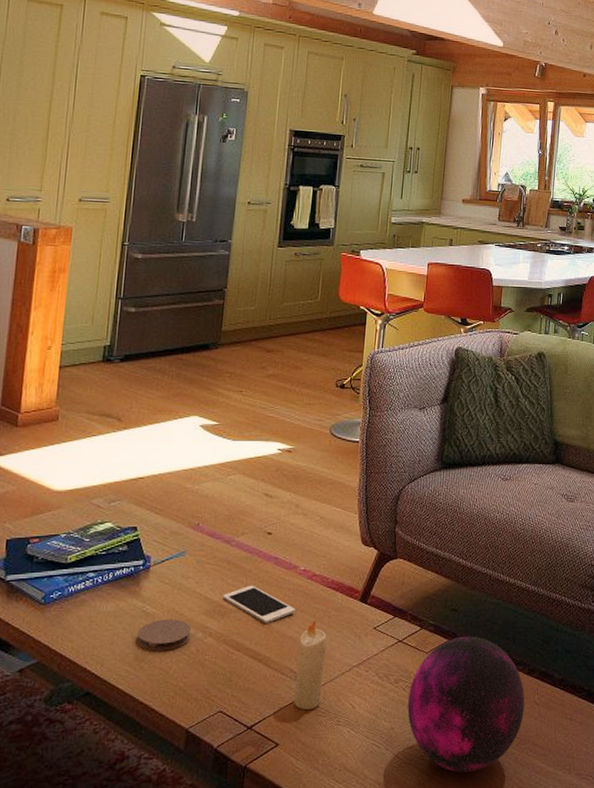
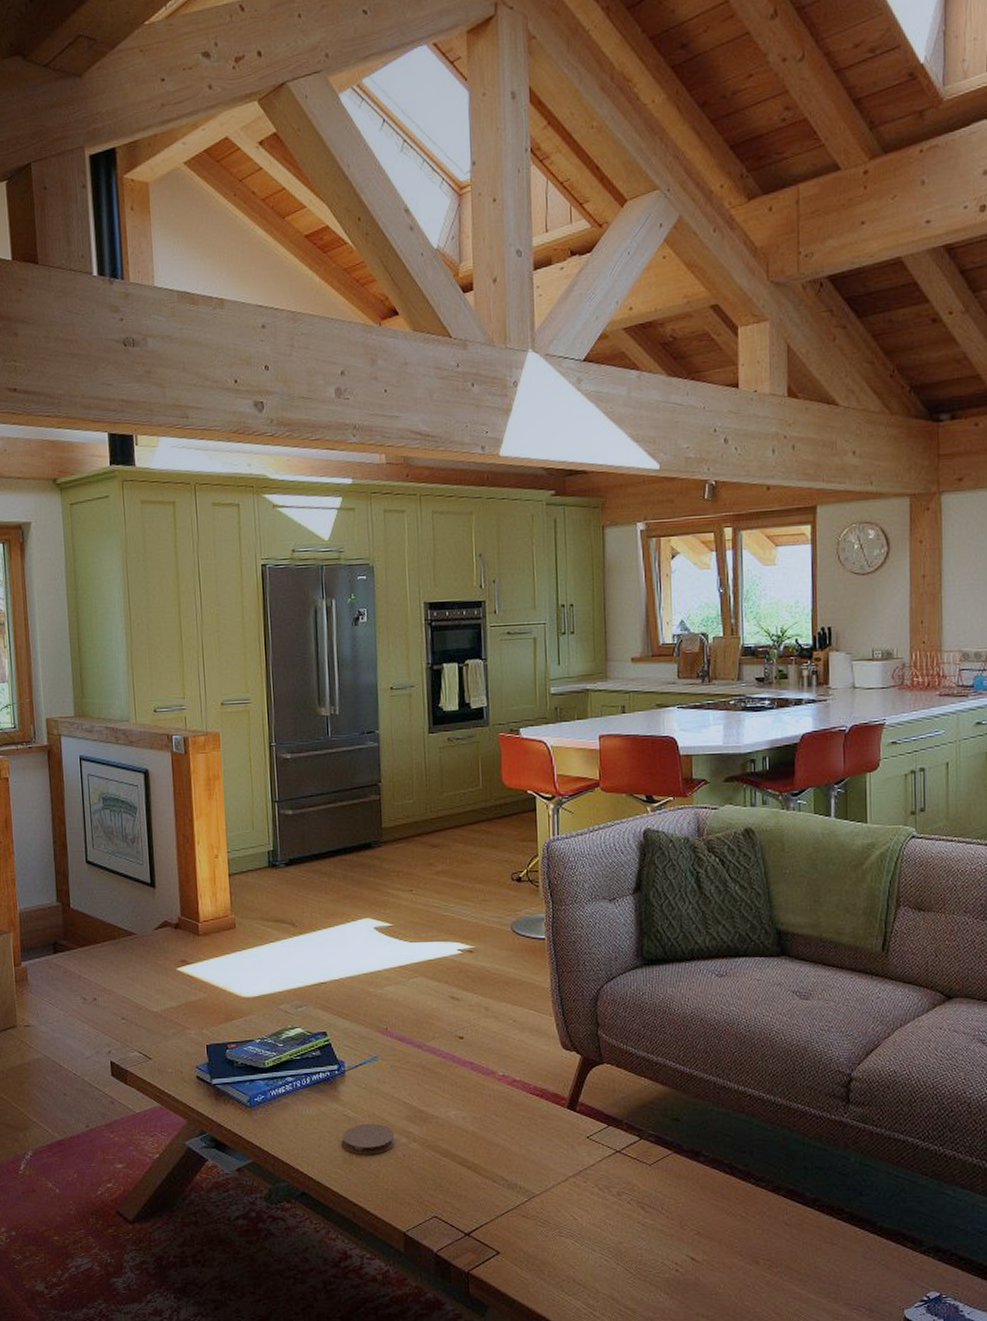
cell phone: present [222,585,295,623] -> none [421,1090,499,1130]
candle: present [294,620,327,710] -> none [506,1128,539,1219]
decorative orb: present [407,636,525,773] -> none [635,1148,773,1293]

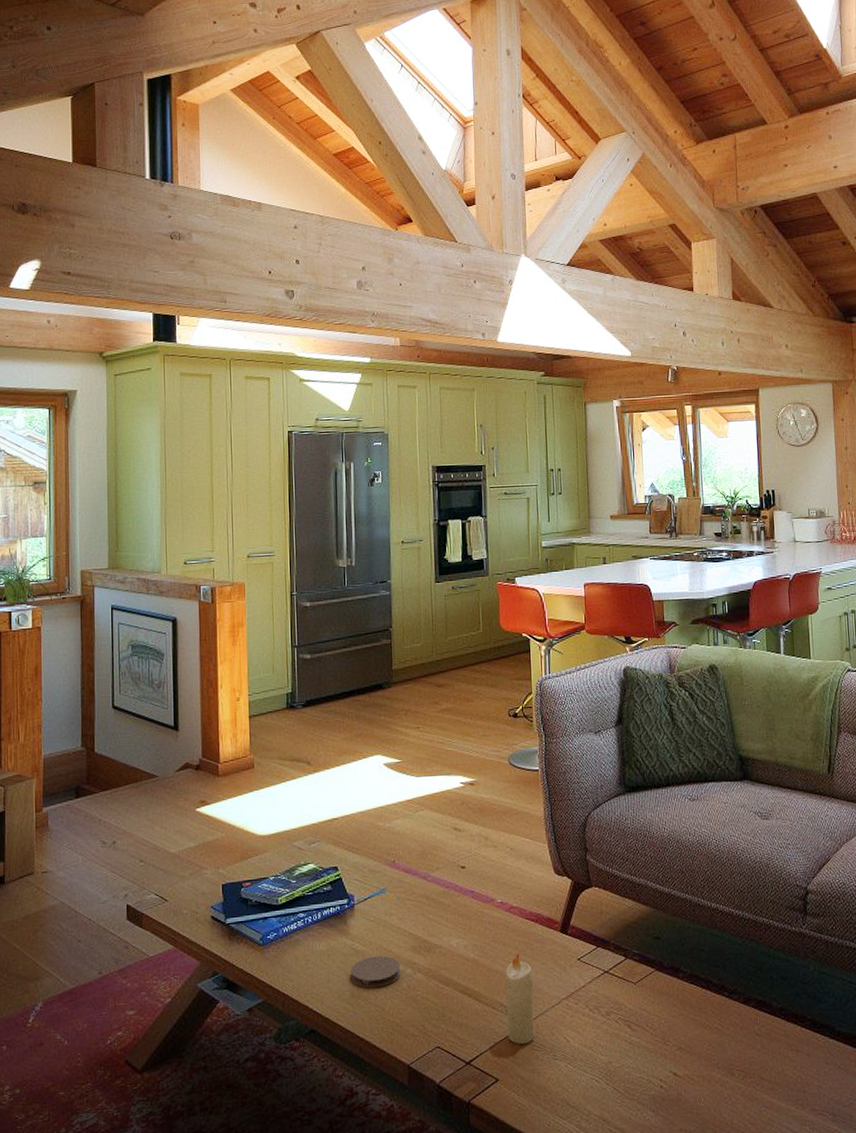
candle: none [506,1128,539,1219] -> present [505,953,535,1044]

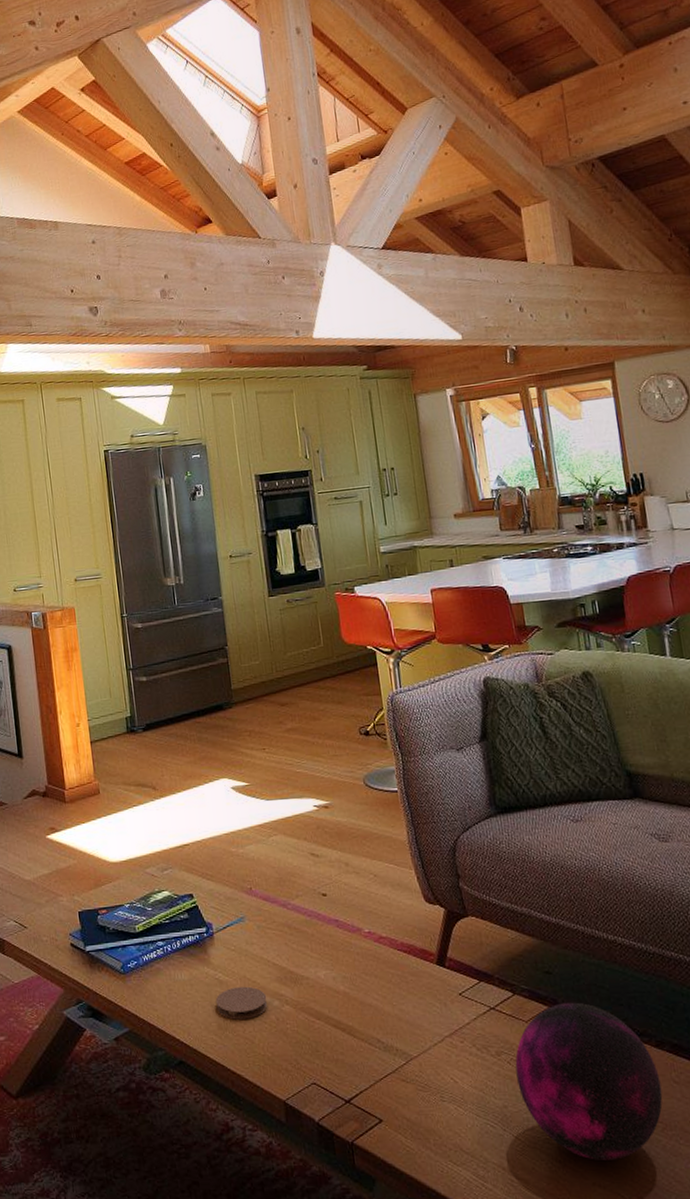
candle: present [505,953,535,1044] -> none [380,986,418,1083]
decorative orb: none [622,964,746,1108] -> present [515,1002,663,1160]

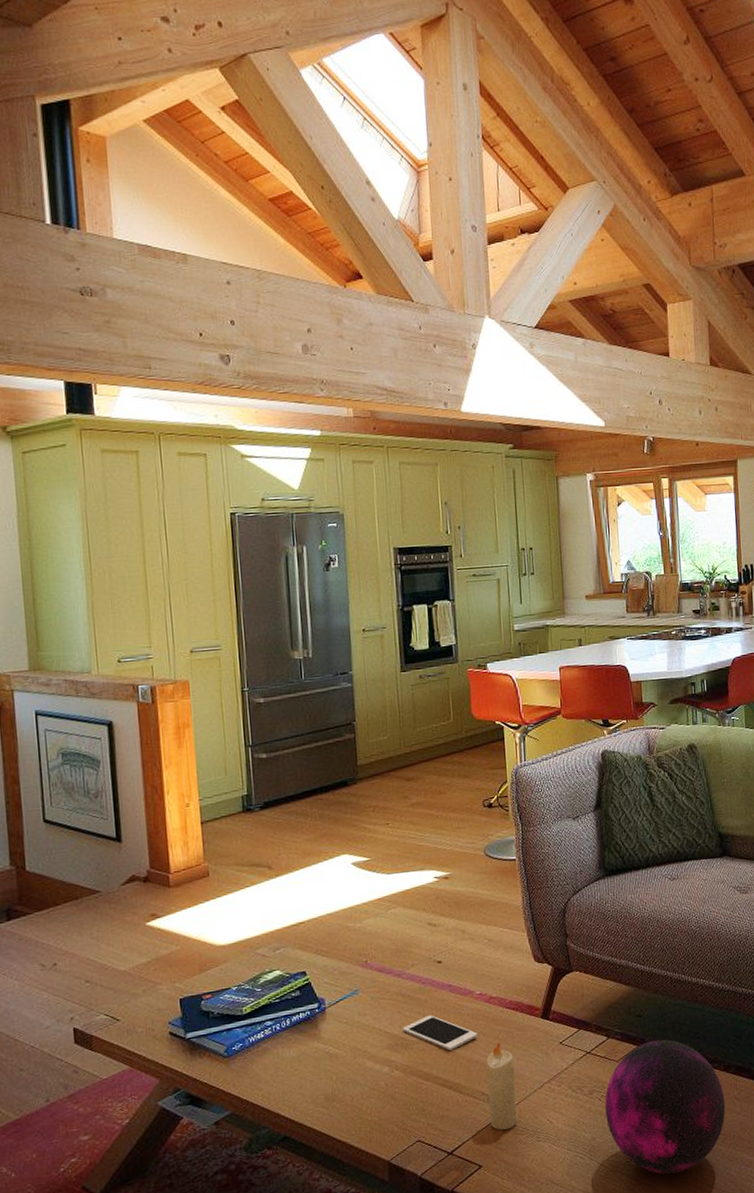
coaster: present [215,986,268,1020] -> none [324,1056,378,1090]
cell phone: none [290,949,369,990] -> present [402,1014,478,1051]
candle: none [380,986,418,1083] -> present [486,1042,517,1131]

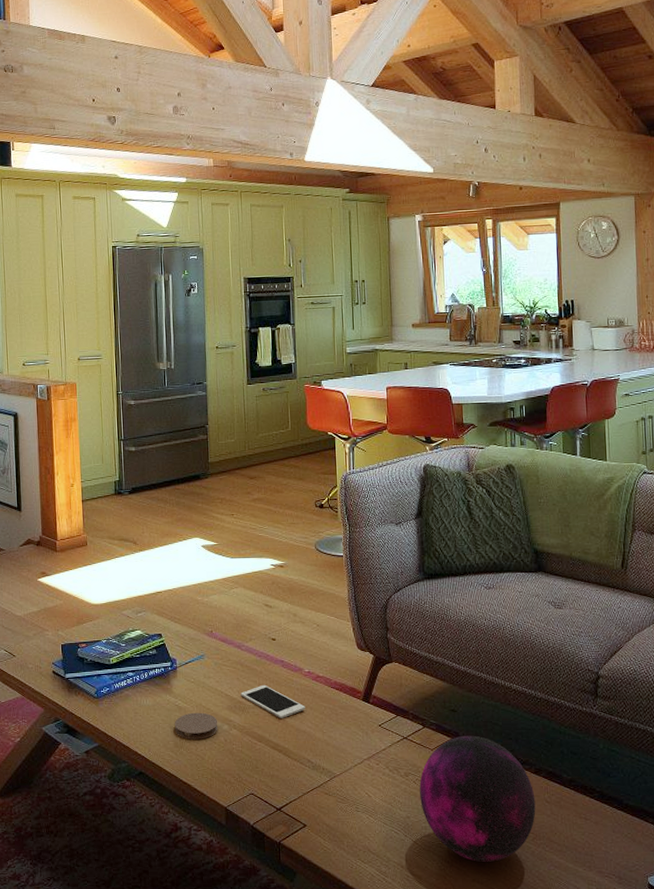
coaster: none [324,1056,378,1090] -> present [174,712,218,740]
candle: present [486,1042,517,1131] -> none [312,717,339,796]

